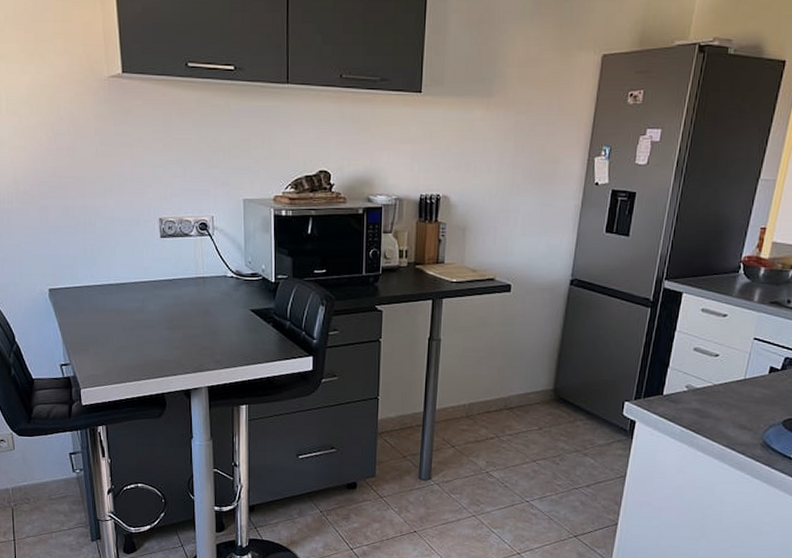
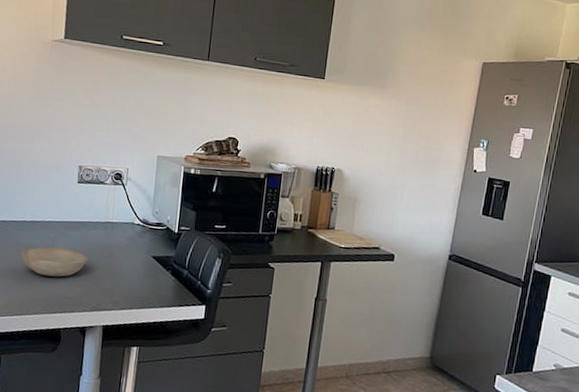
bowl: none [112,309,182,341] -> present [21,246,88,277]

